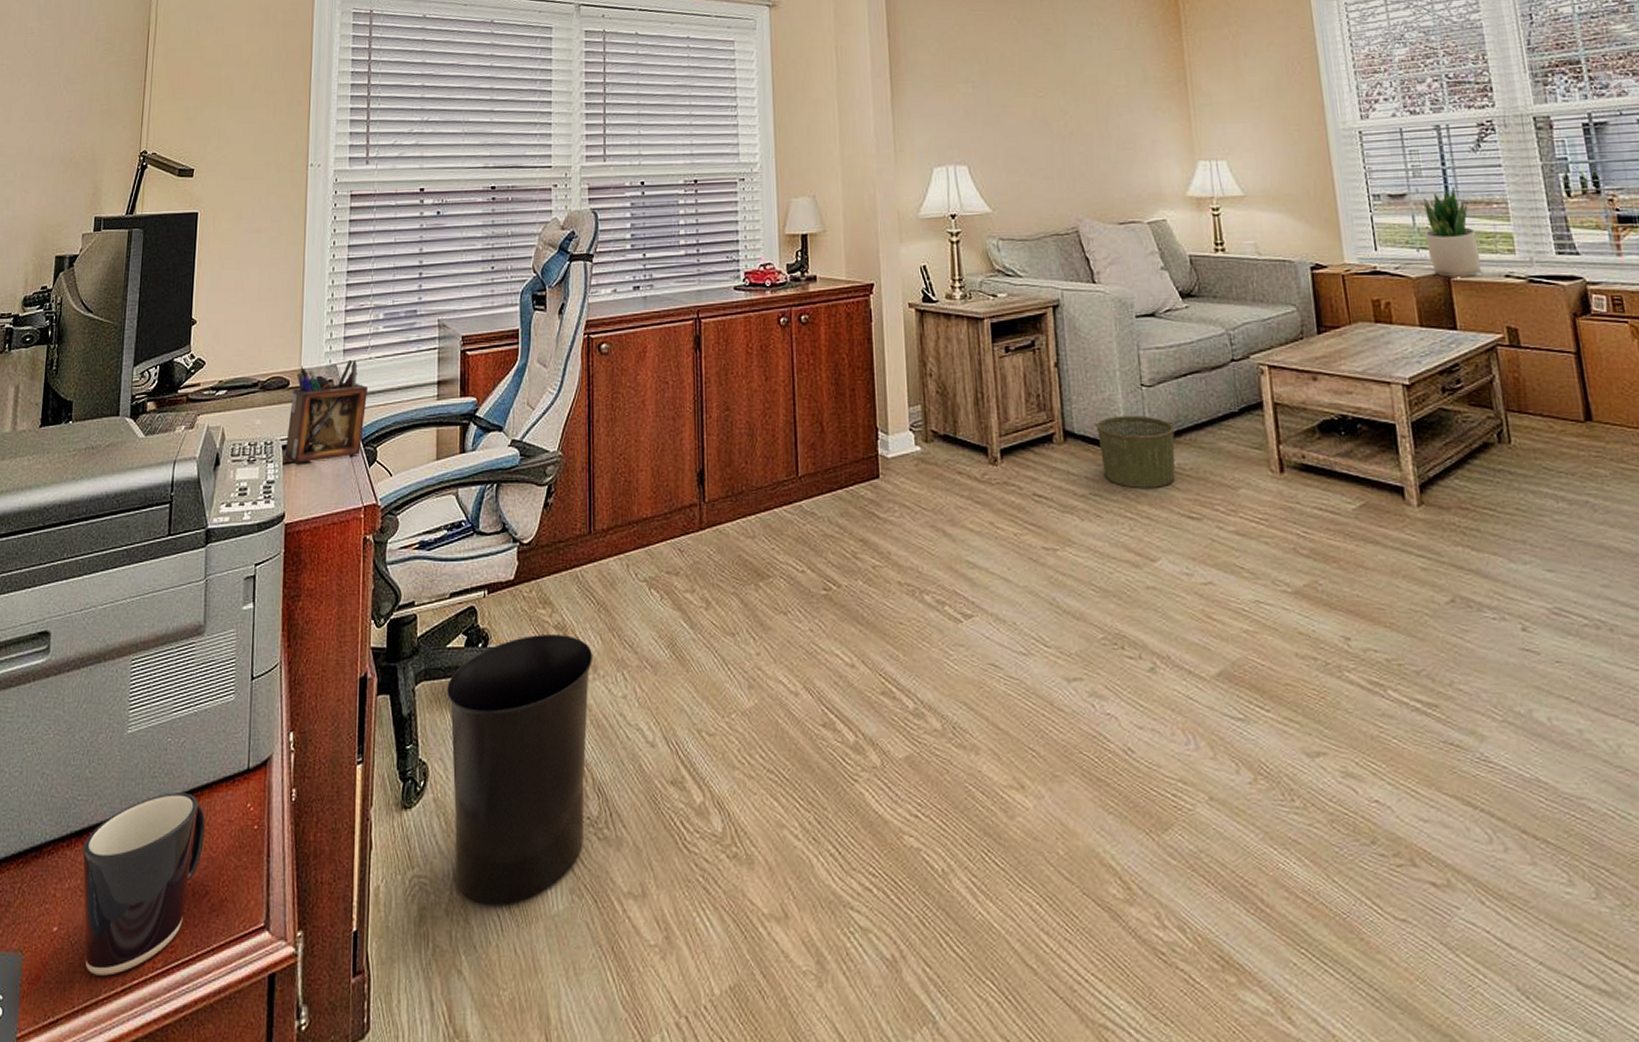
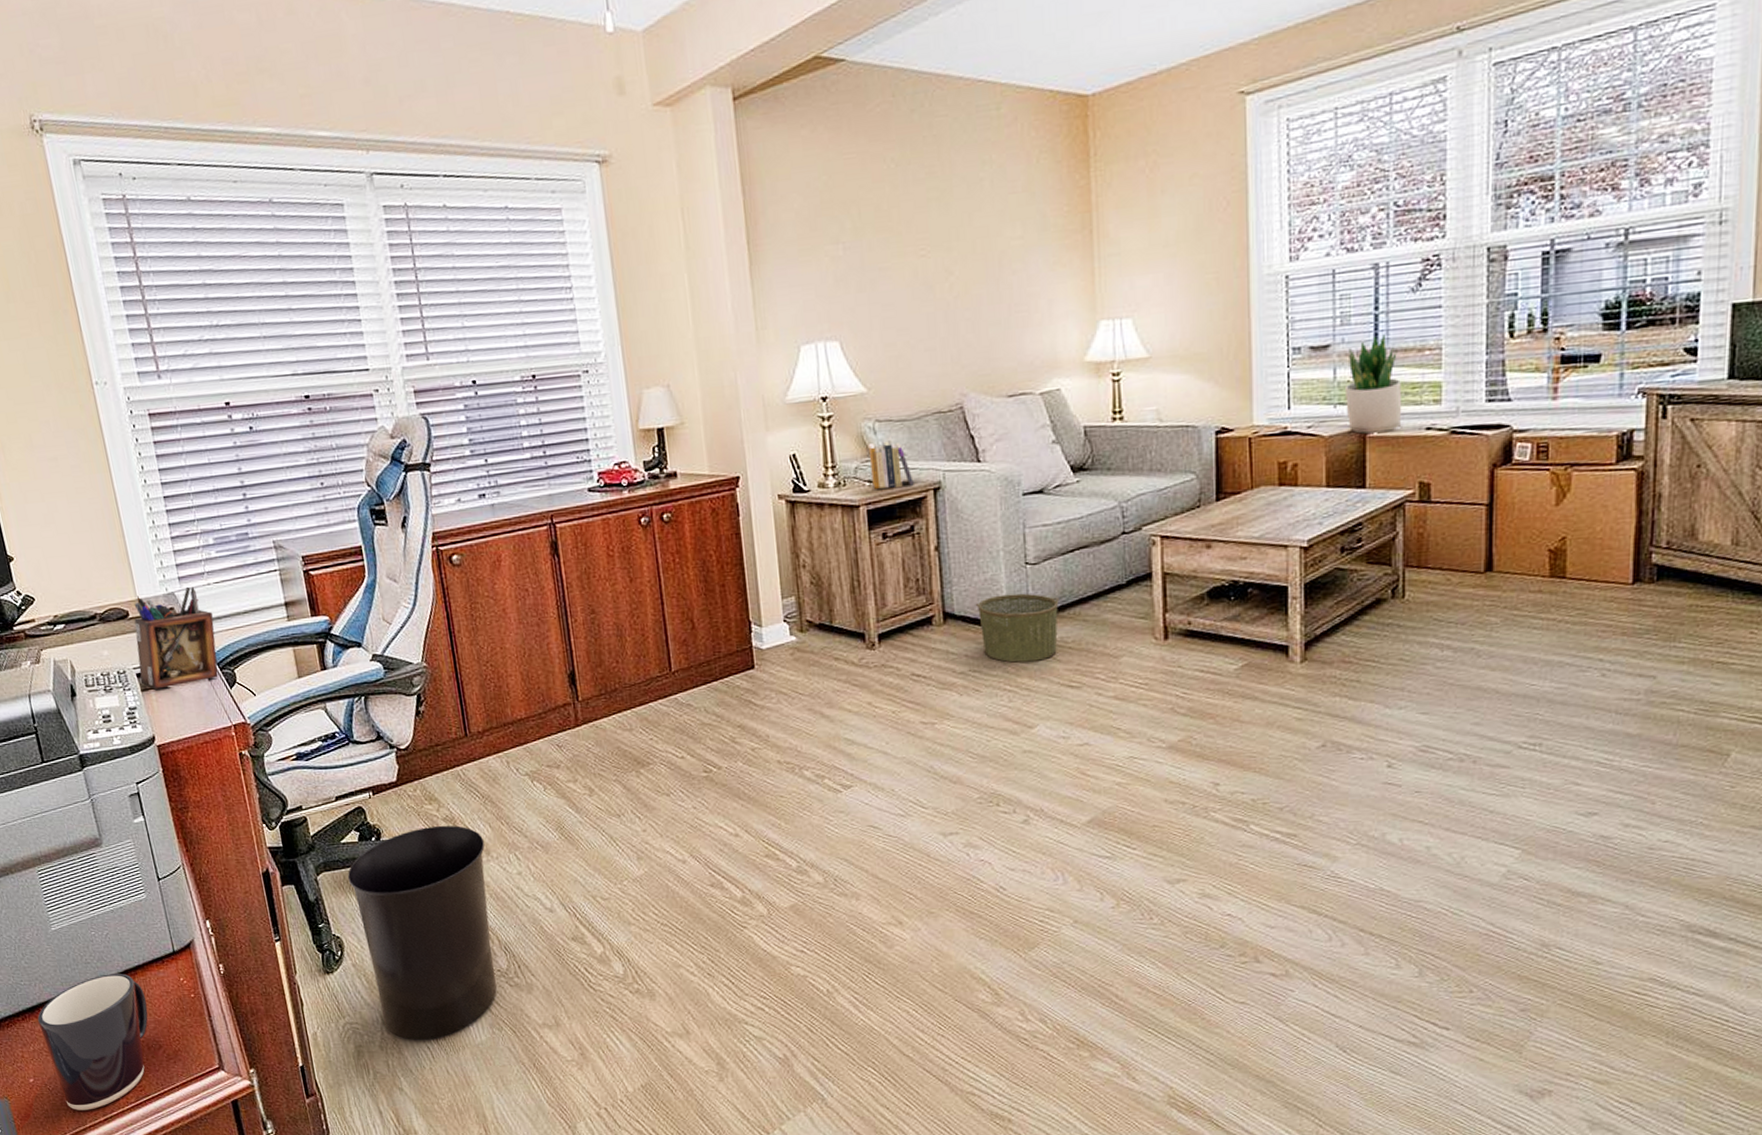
books: none [992,258,1034,304] -> present [868,440,914,490]

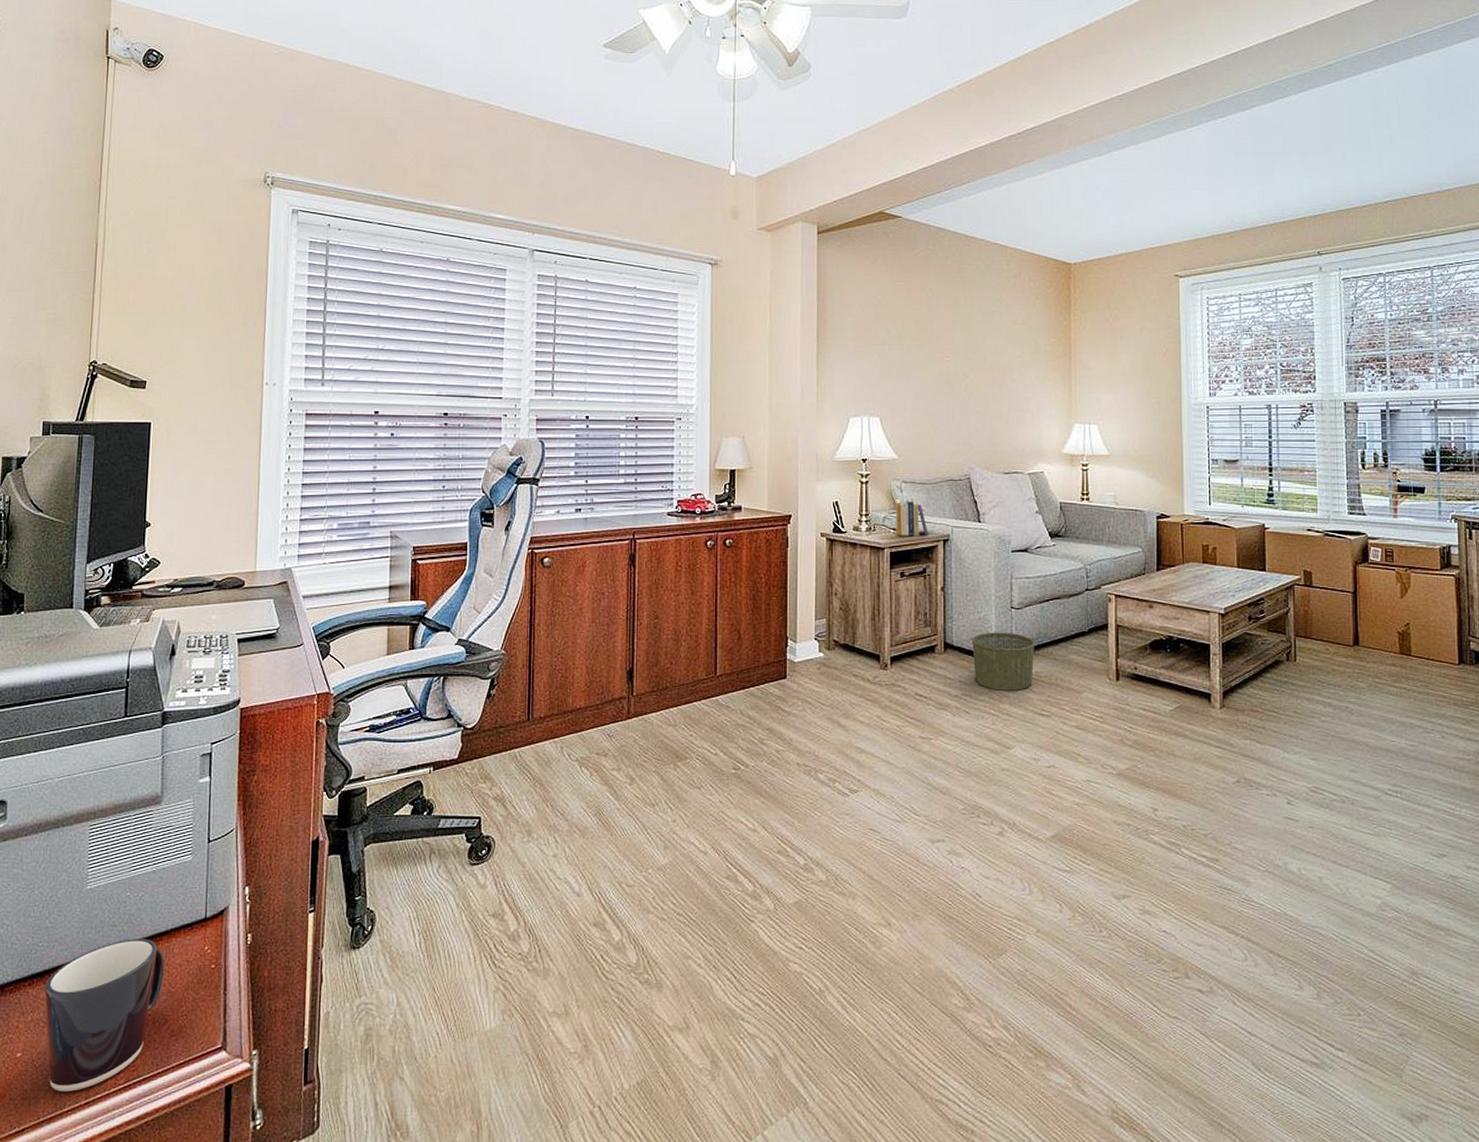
desk organizer: present [134,587,219,690] -> none [240,565,321,655]
waste bin: present [347,825,497,1040] -> none [393,804,527,1025]
planter: present [1346,335,1402,434] -> none [1250,457,1290,529]

